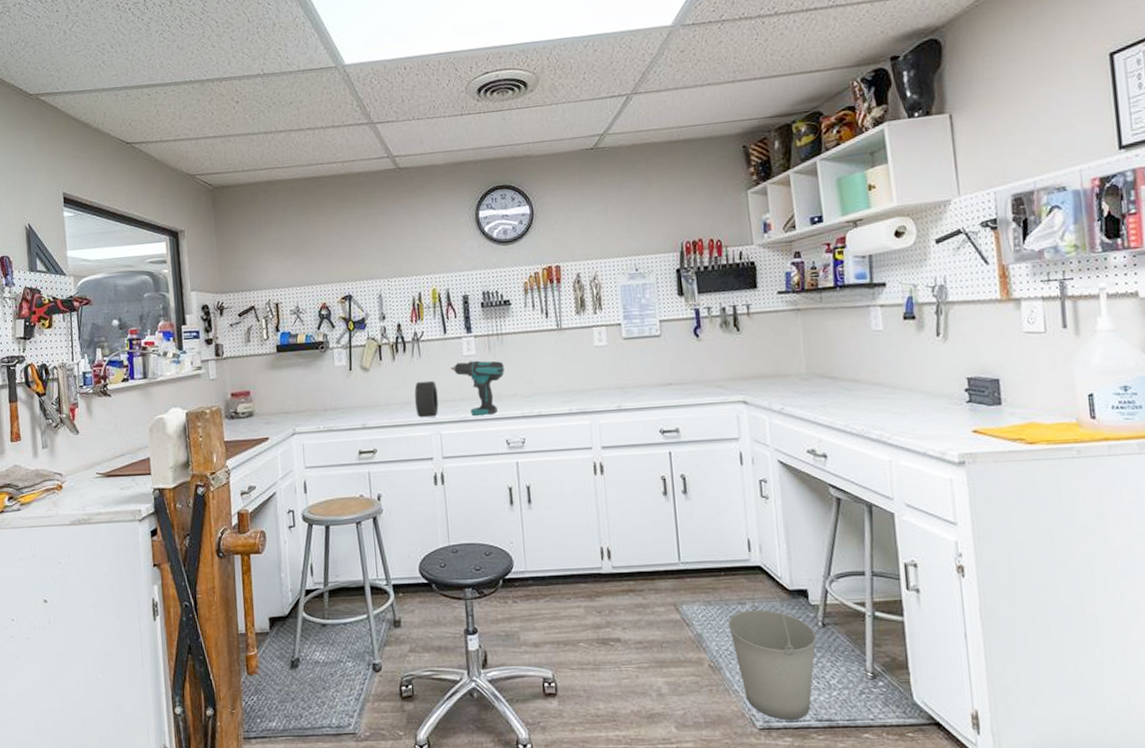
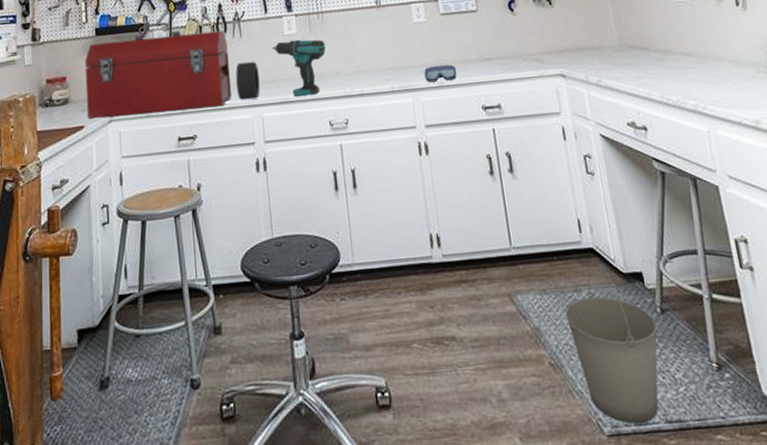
toolbox: none [267,341,410,431] -> present [84,22,231,119]
goggles: none [602,389,637,406] -> present [423,64,457,83]

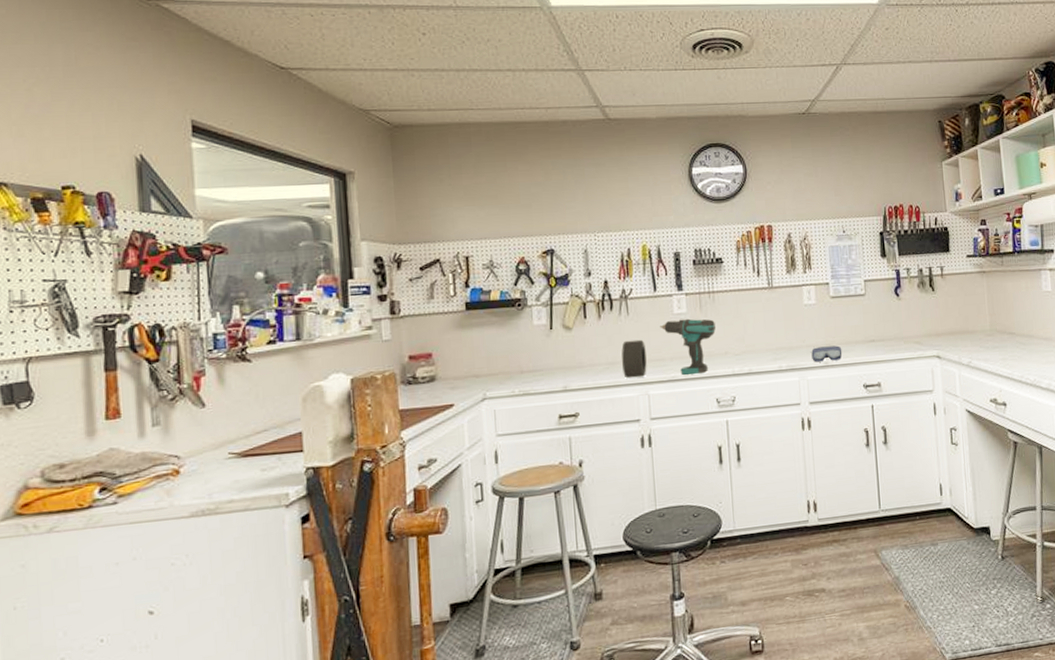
toolbox: present [84,22,231,119] -> none [453,298,617,397]
bucket: present [565,262,659,424] -> none [923,519,997,650]

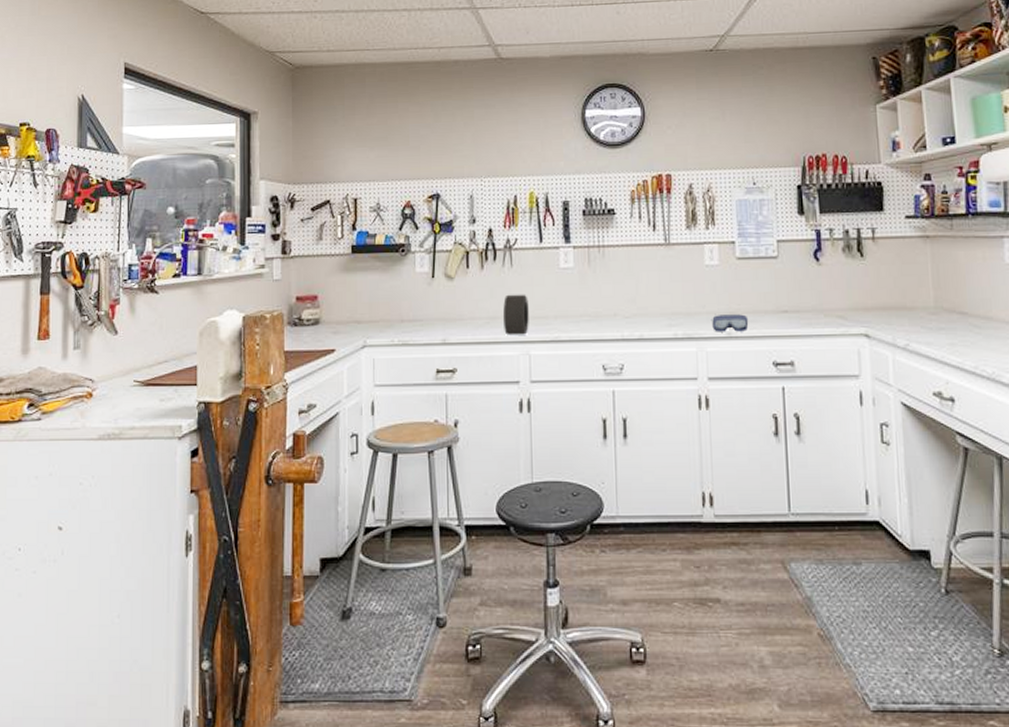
power drill: present [660,318,716,375] -> none [545,274,604,337]

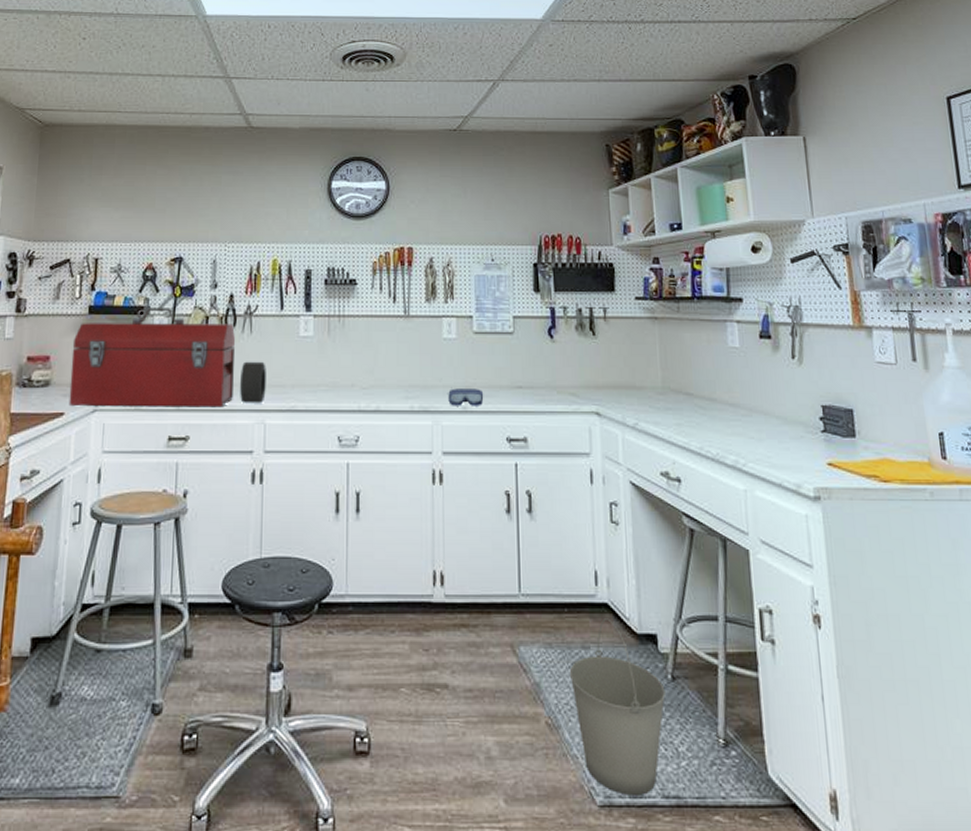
toolbox: none [338,244,497,342] -> present [68,308,236,408]
bucket: none [842,535,939,701] -> present [570,618,665,795]

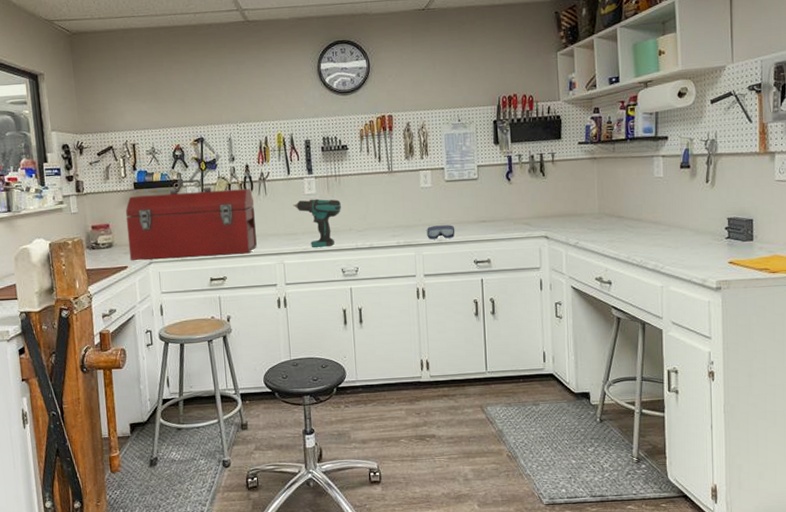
duct tape: present [240,361,266,403] -> none [261,216,283,249]
power drill: none [284,343,343,407] -> present [293,198,341,248]
bucket: present [570,618,665,795] -> none [525,384,595,497]

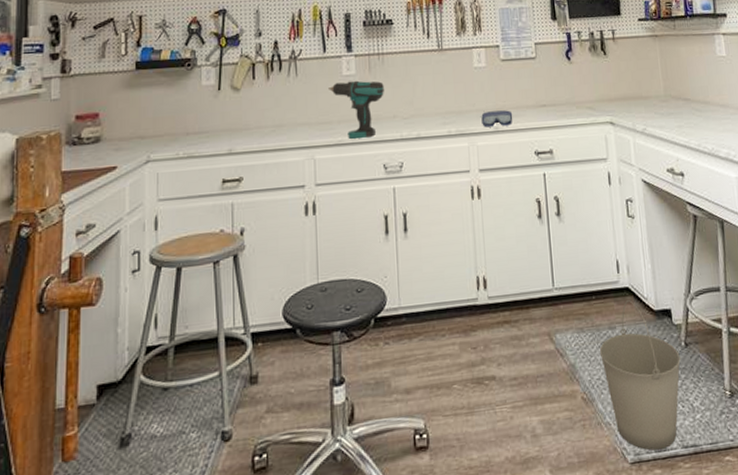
toolbox: present [125,179,257,260] -> none [121,58,283,159]
bucket: none [525,384,595,497] -> present [600,300,681,451]

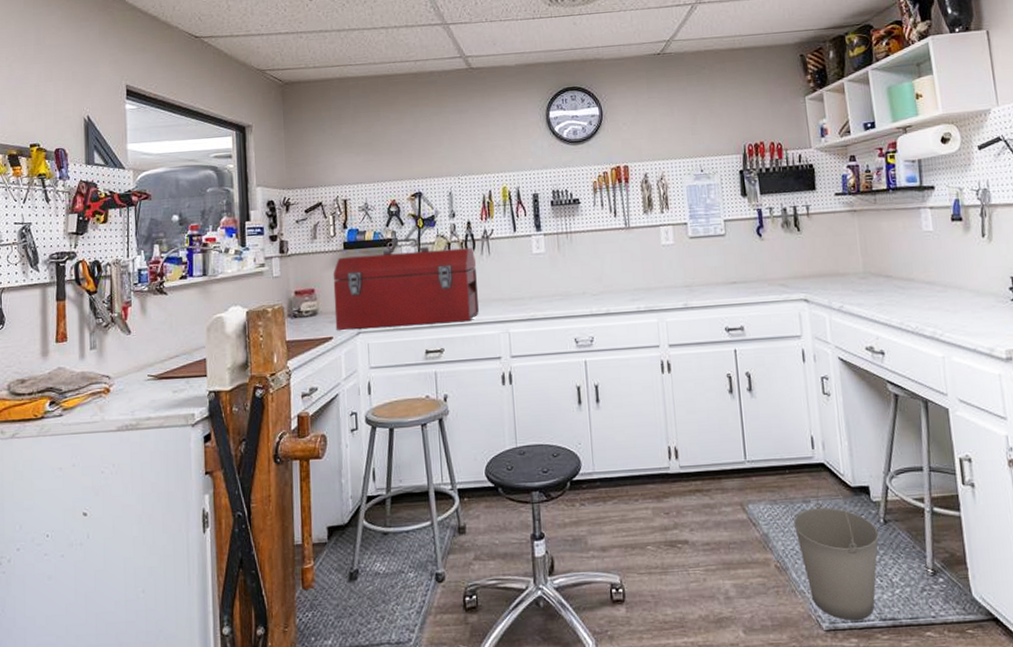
toolbox: none [121,58,283,159] -> present [333,238,479,330]
power drill: present [328,80,384,139] -> none [520,258,573,314]
goggles: present [480,110,513,128] -> none [669,287,703,304]

